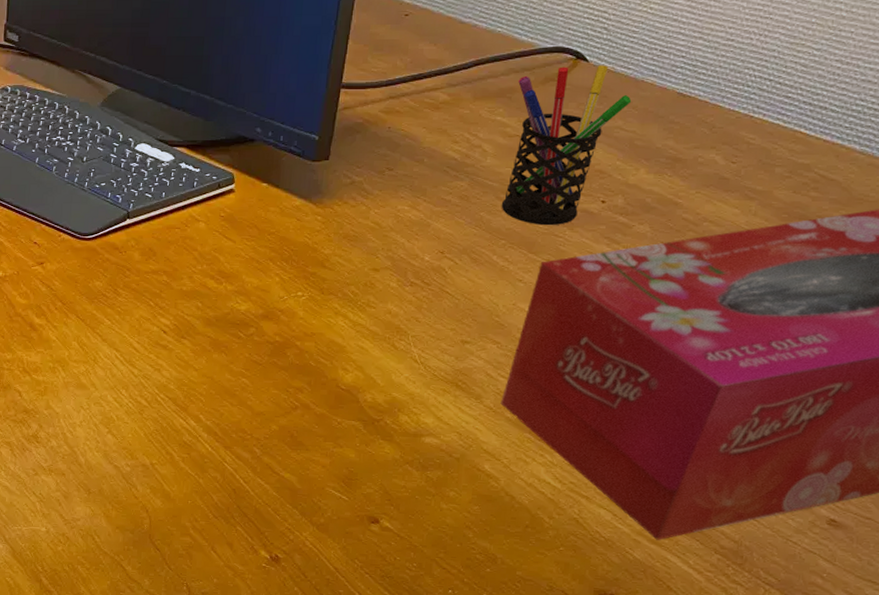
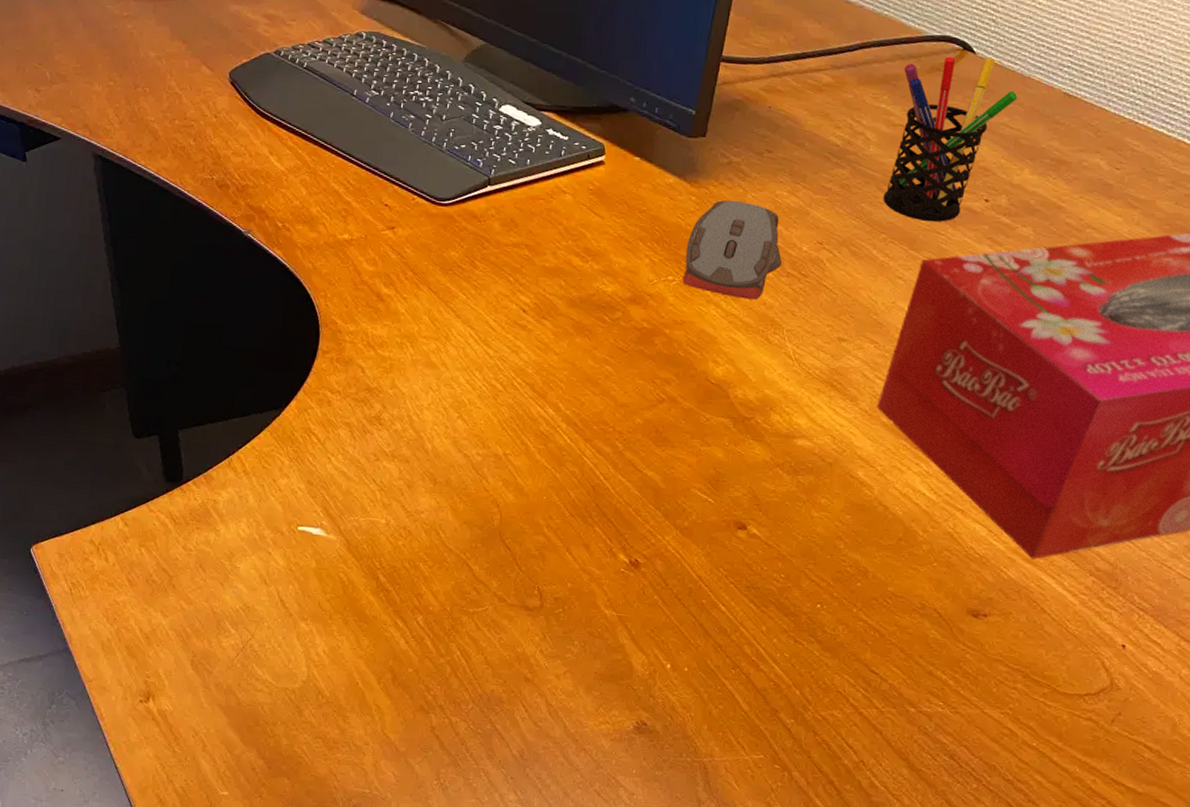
computer mouse: none [311,217,406,309] -> present [682,200,783,300]

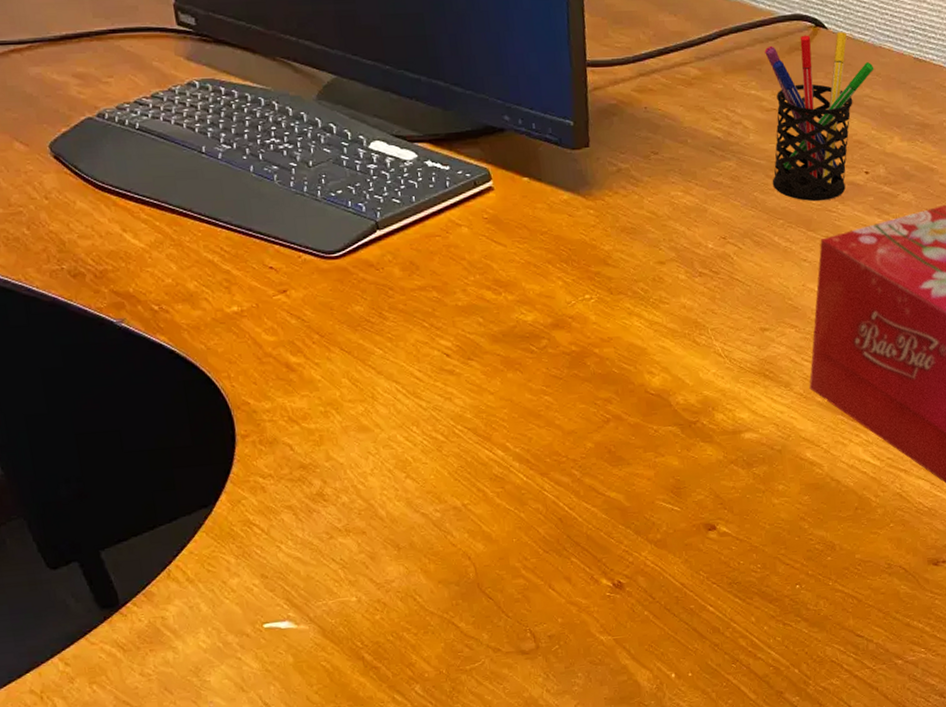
computer mouse: present [682,200,783,300] -> none [596,207,693,306]

